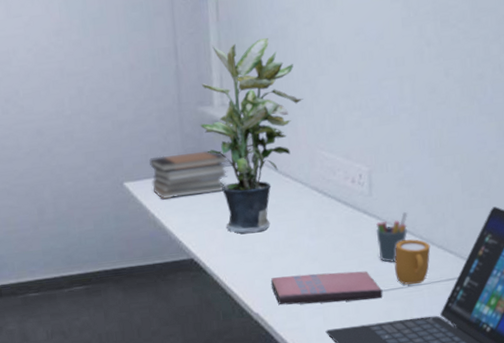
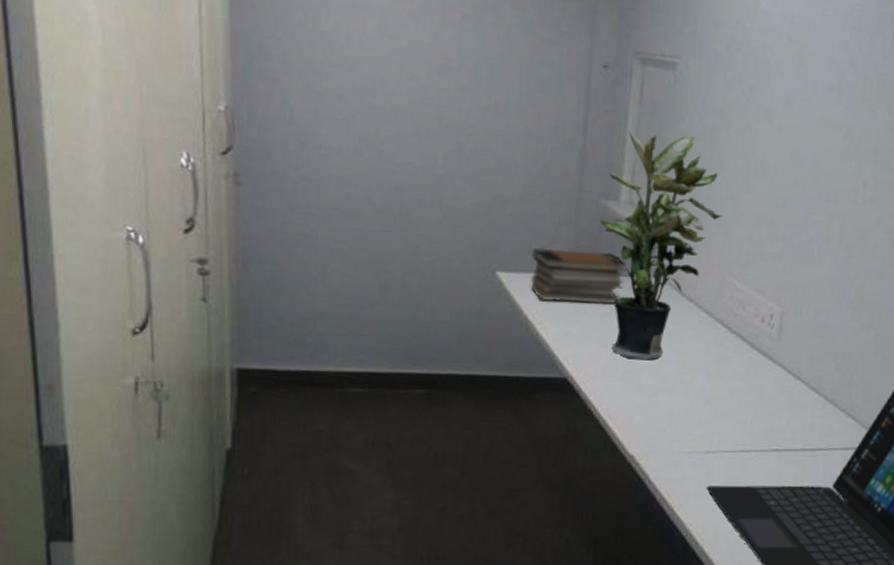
paperback book: present [270,271,383,306] -> none [652,416,776,459]
pen holder: present [376,211,408,262] -> none [777,364,816,420]
mug: present [394,239,431,285] -> none [792,397,834,449]

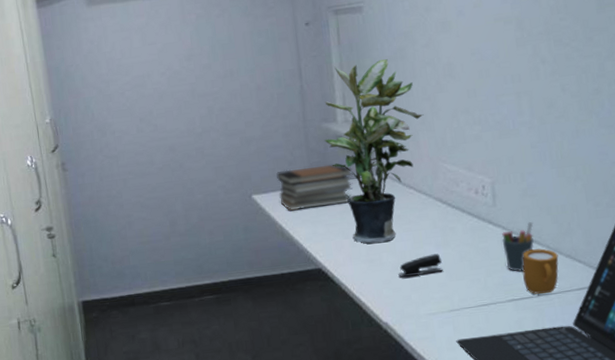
stapler: none [657,383,709,406] -> present [398,253,443,278]
pen holder: none [777,364,816,420] -> present [502,221,534,272]
mug: none [792,397,834,449] -> present [522,248,559,295]

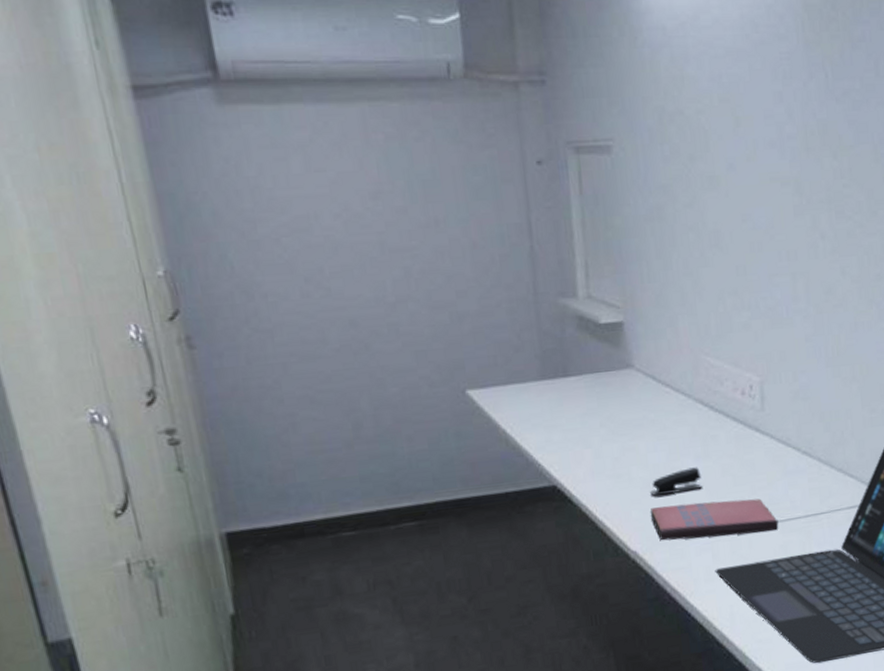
book stack: present [276,164,353,211] -> none [499,352,597,412]
potted plant: present [324,59,424,244] -> none [561,219,685,455]
paperback book: none [398,280,513,315] -> present [650,498,779,541]
pen holder: present [502,221,534,272] -> none [769,429,805,488]
mug: present [522,248,559,295] -> none [790,461,830,514]

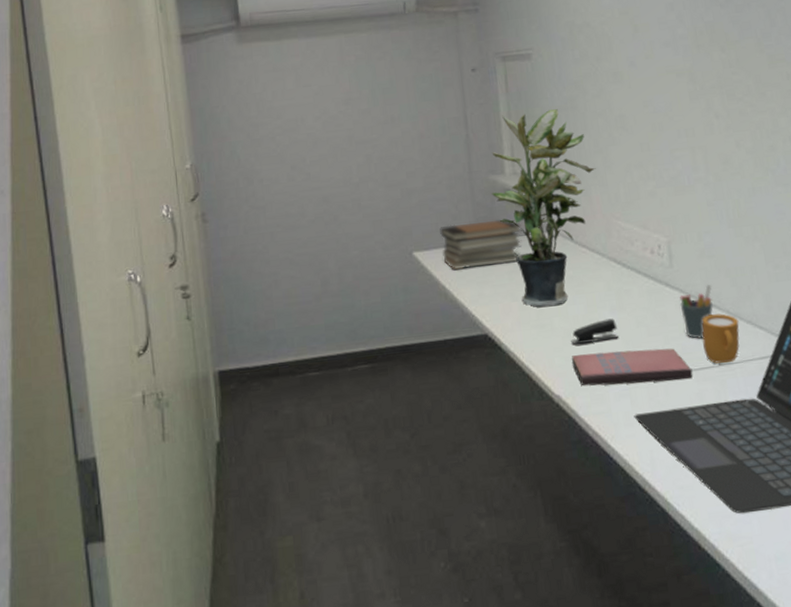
book stack: none [499,352,597,412] -> present [440,219,522,270]
potted plant: none [561,219,685,455] -> present [491,109,596,307]
pen holder: none [769,429,805,488] -> present [679,284,713,339]
mug: none [790,461,830,514] -> present [702,313,740,364]

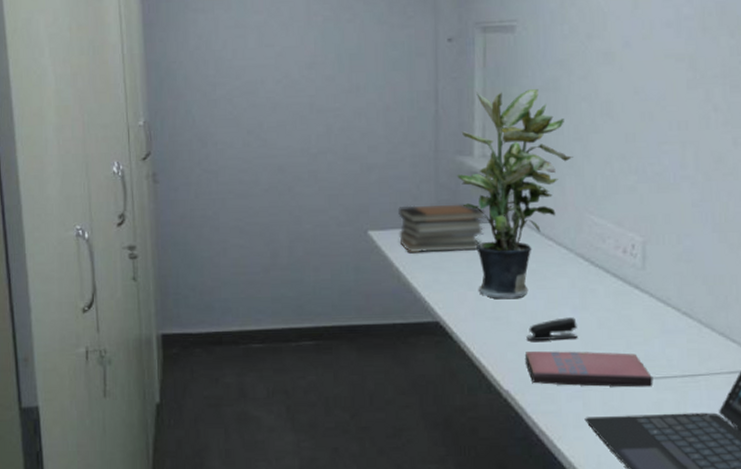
pen holder: present [679,284,713,339] -> none [648,290,686,346]
mug: present [702,313,740,364] -> none [668,322,710,375]

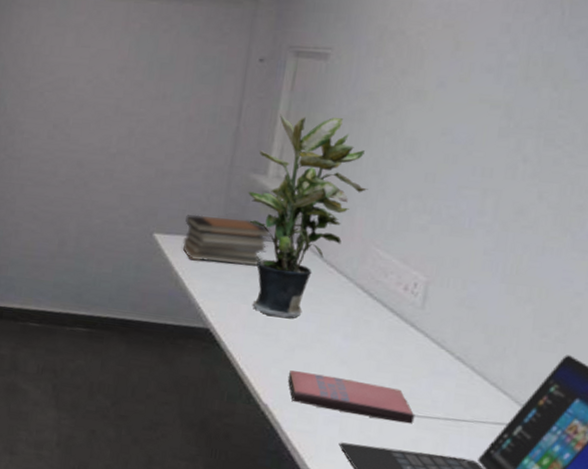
stapler: present [526,317,577,341] -> none [293,343,346,365]

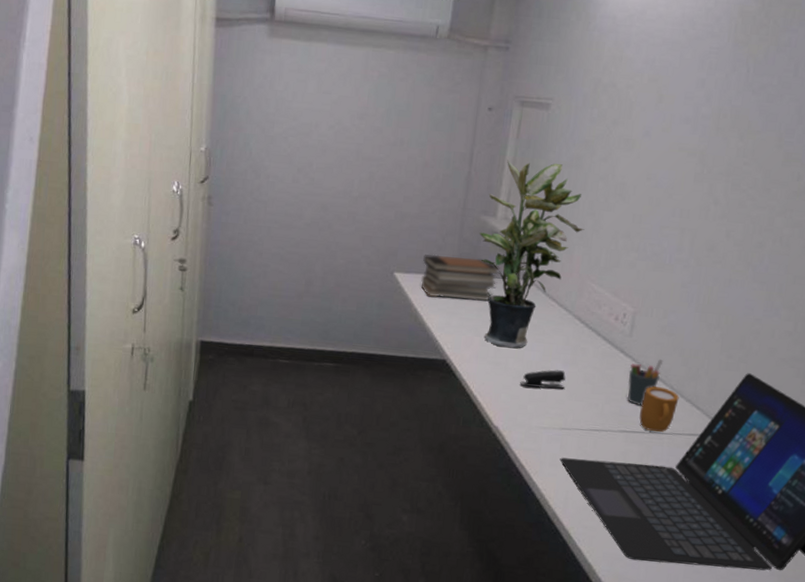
paperback book: present [288,370,415,424] -> none [515,395,624,439]
stapler: none [293,343,346,365] -> present [520,370,566,389]
pen holder: none [418,335,463,388] -> present [627,358,664,406]
mug: none [433,366,482,419] -> present [639,386,679,432]

